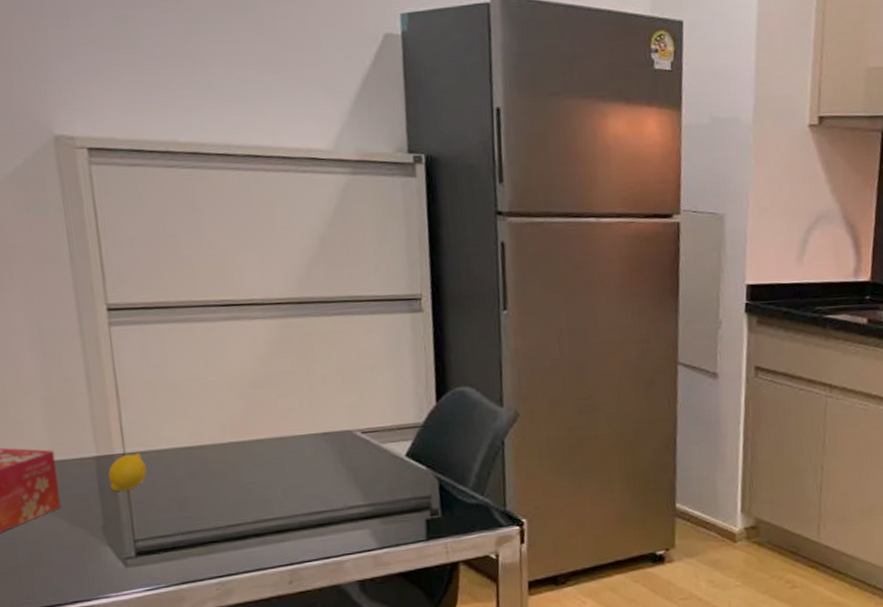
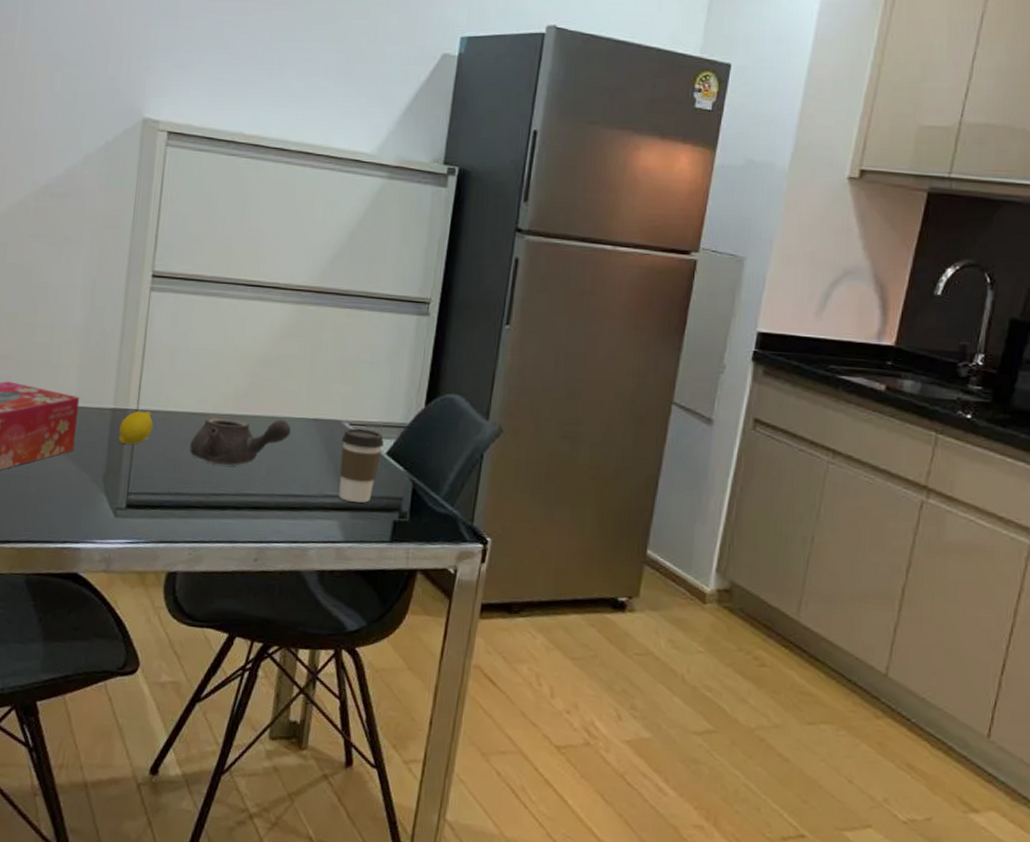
teapot: none [193,438,301,496] -> present [190,415,291,466]
coffee cup: none [355,434,401,509] -> present [339,428,384,503]

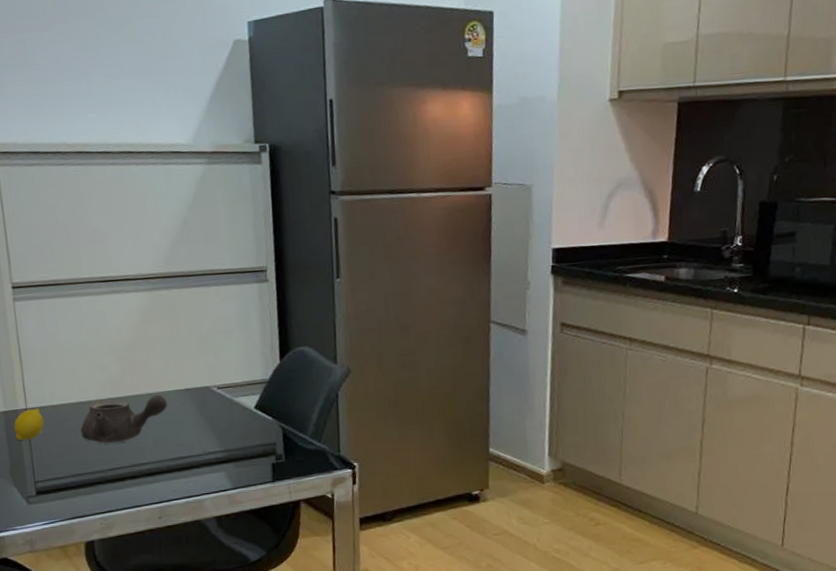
coffee cup: present [339,428,384,503] -> none [212,389,251,454]

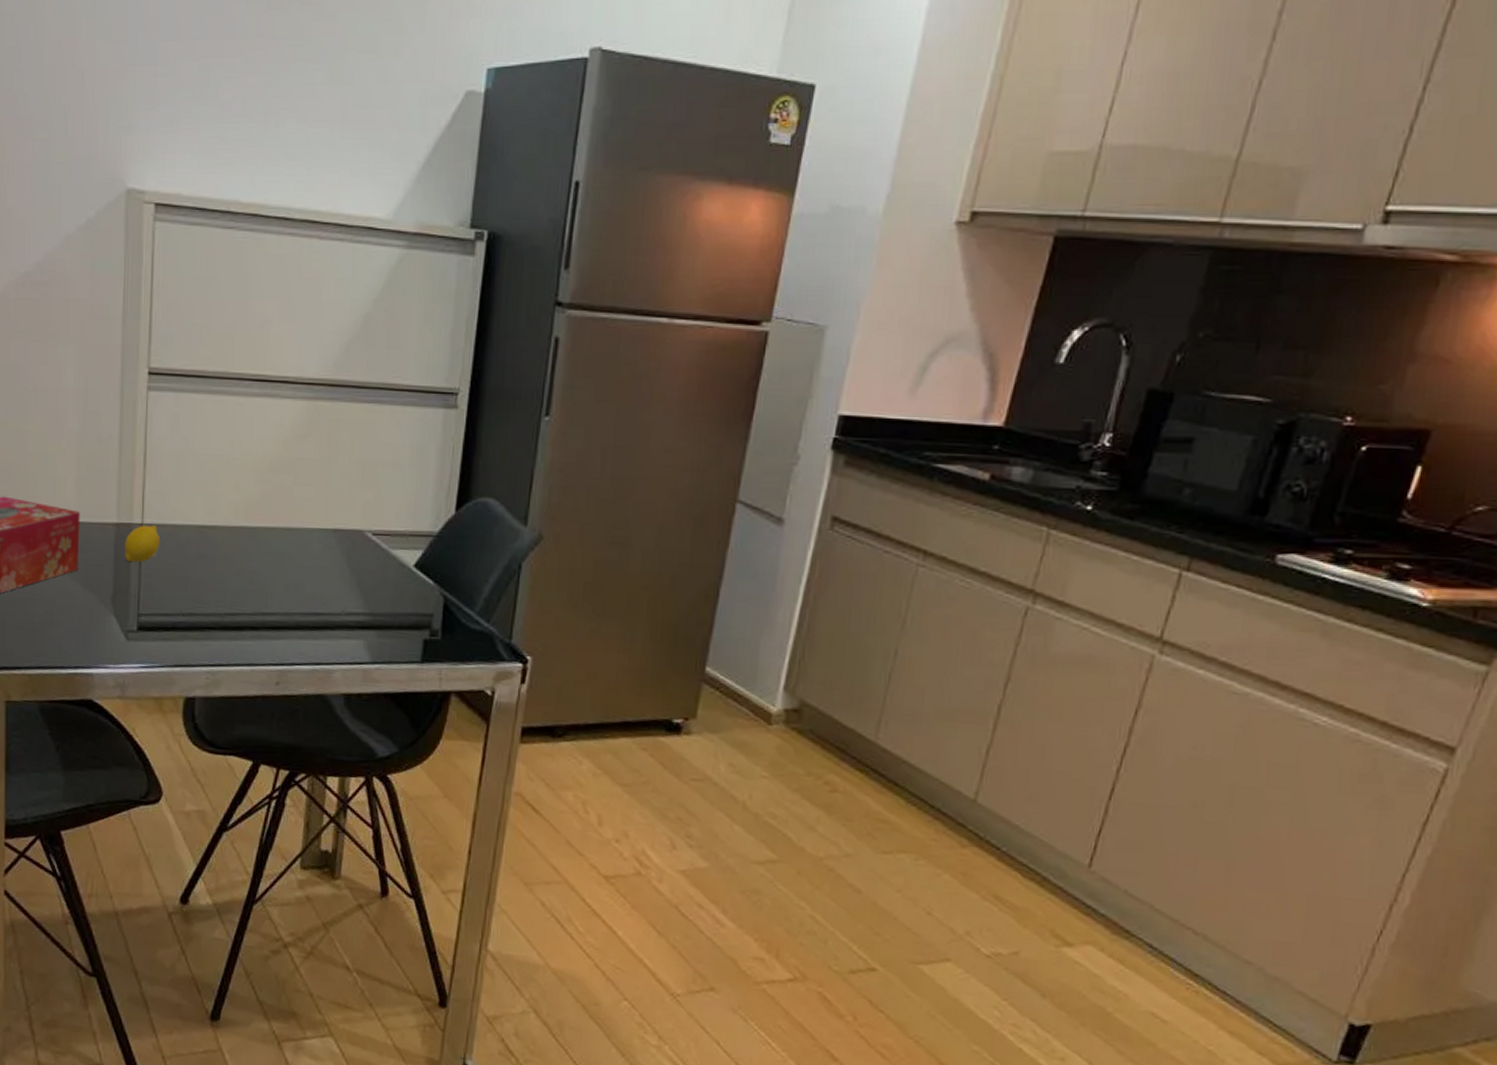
teapot: present [81,394,167,444] -> none [201,528,309,583]

